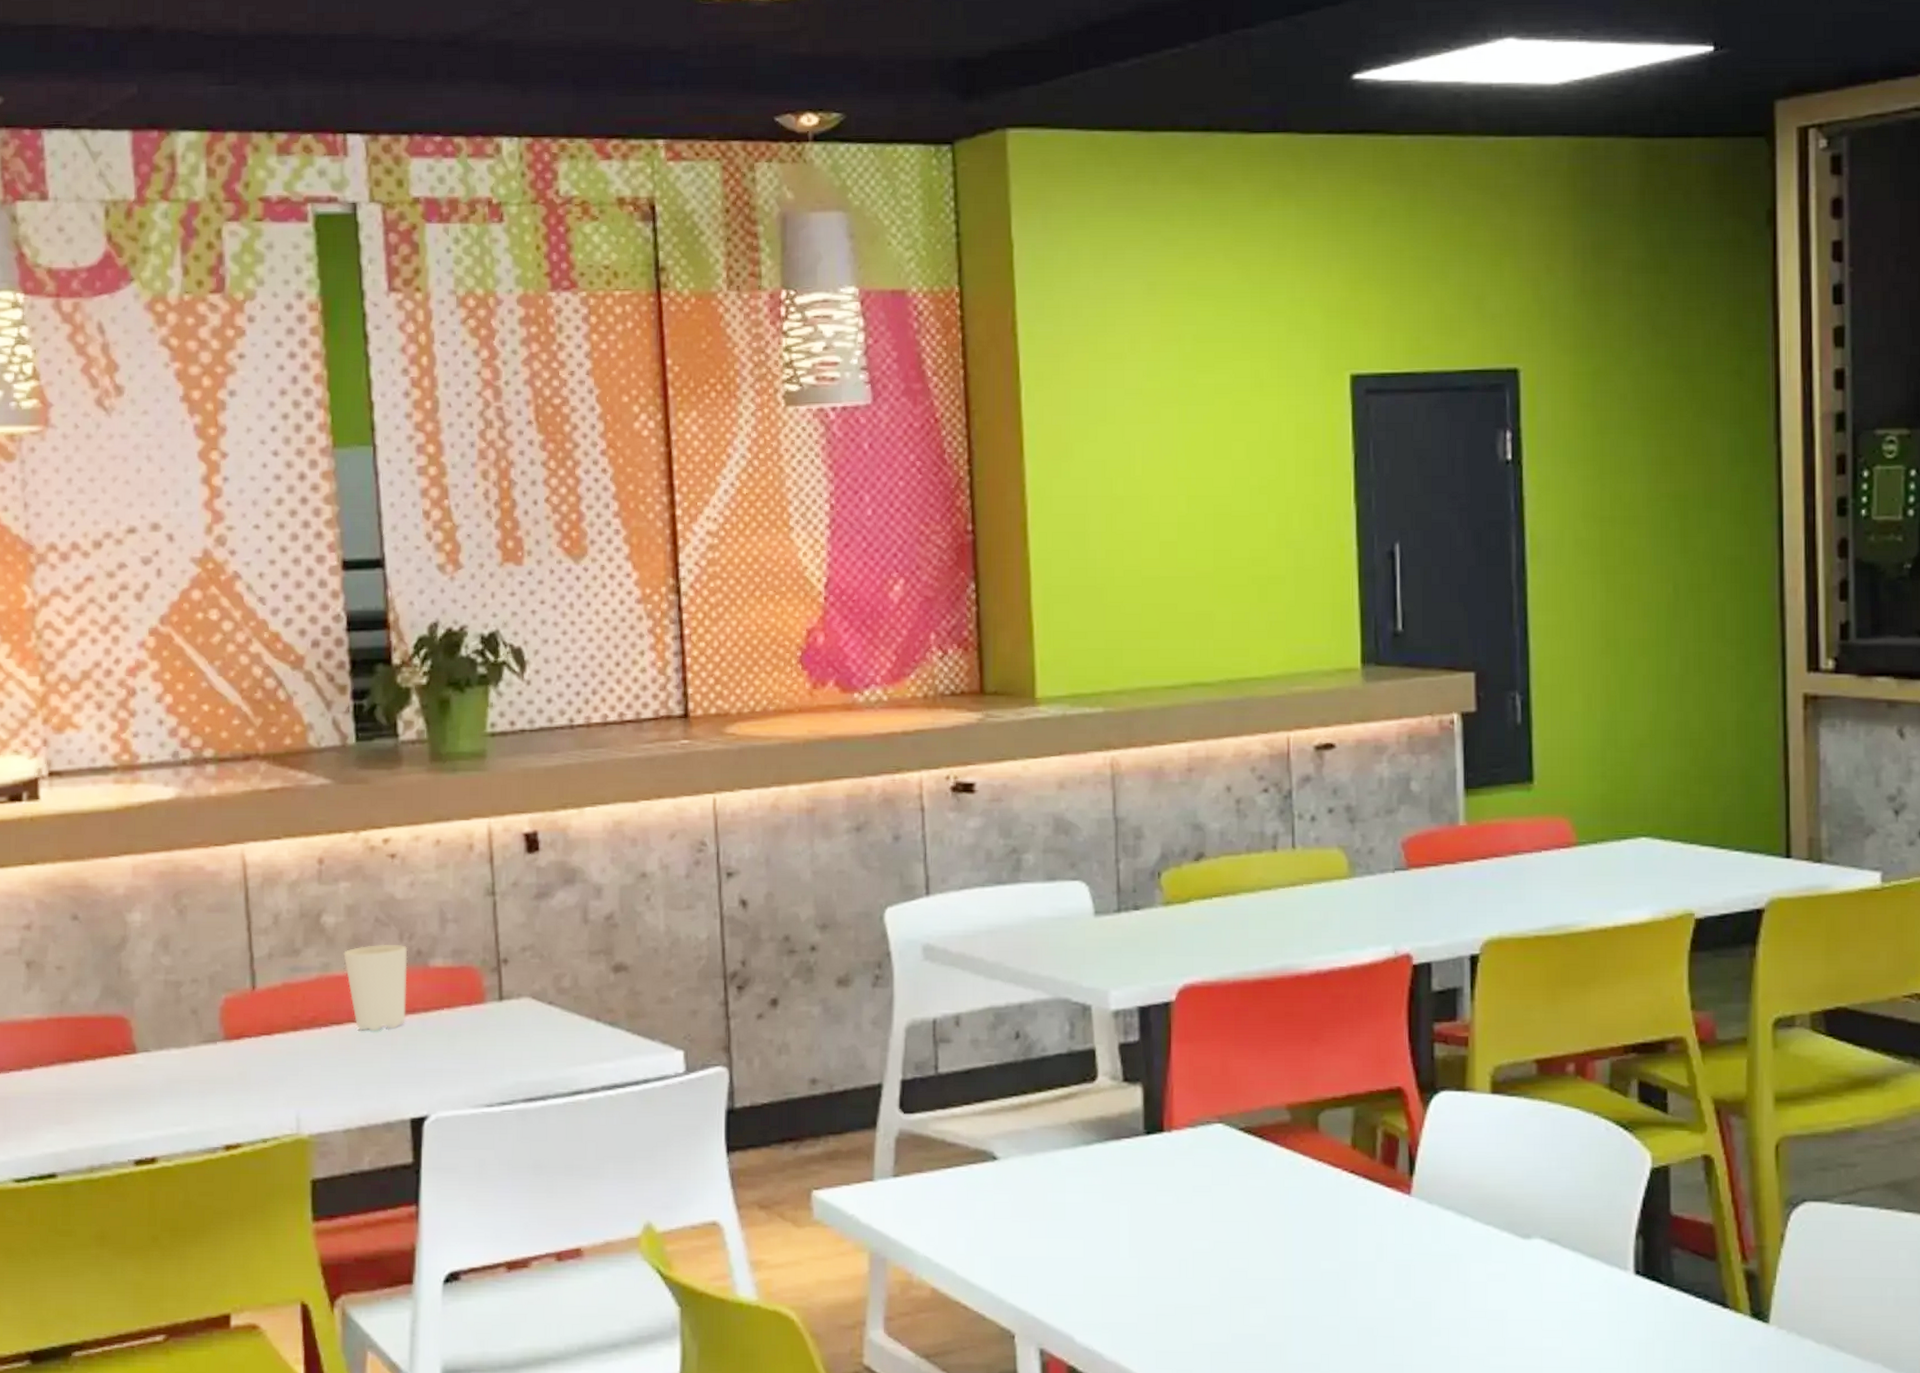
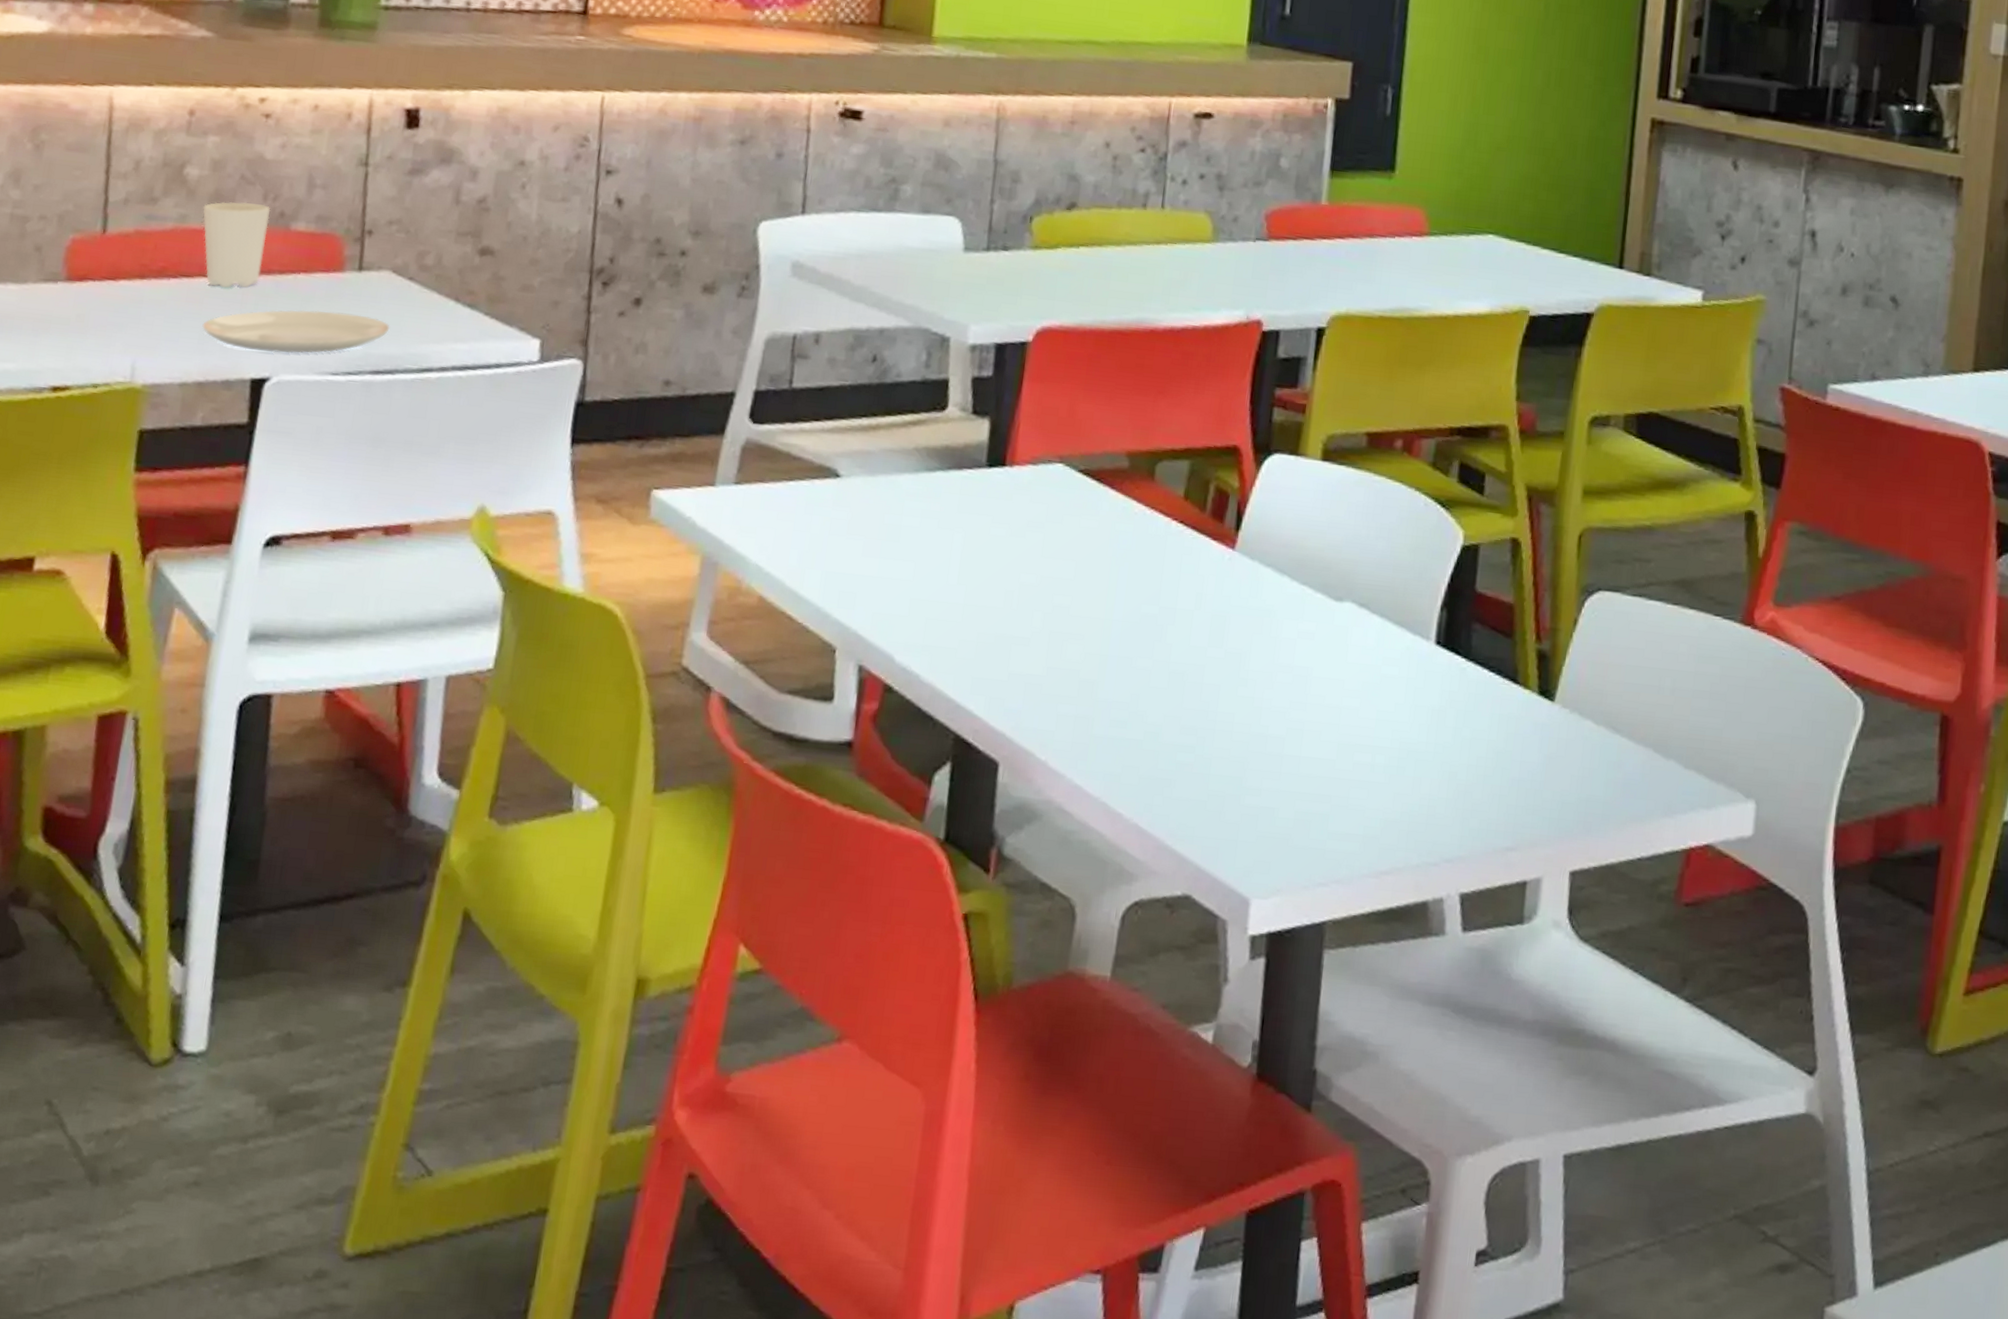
plate: none [358,1044,537,1091] -> present [202,310,390,354]

